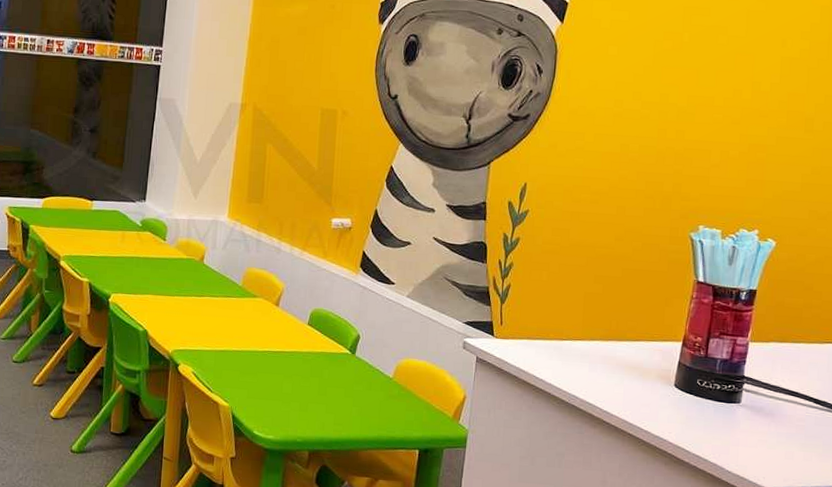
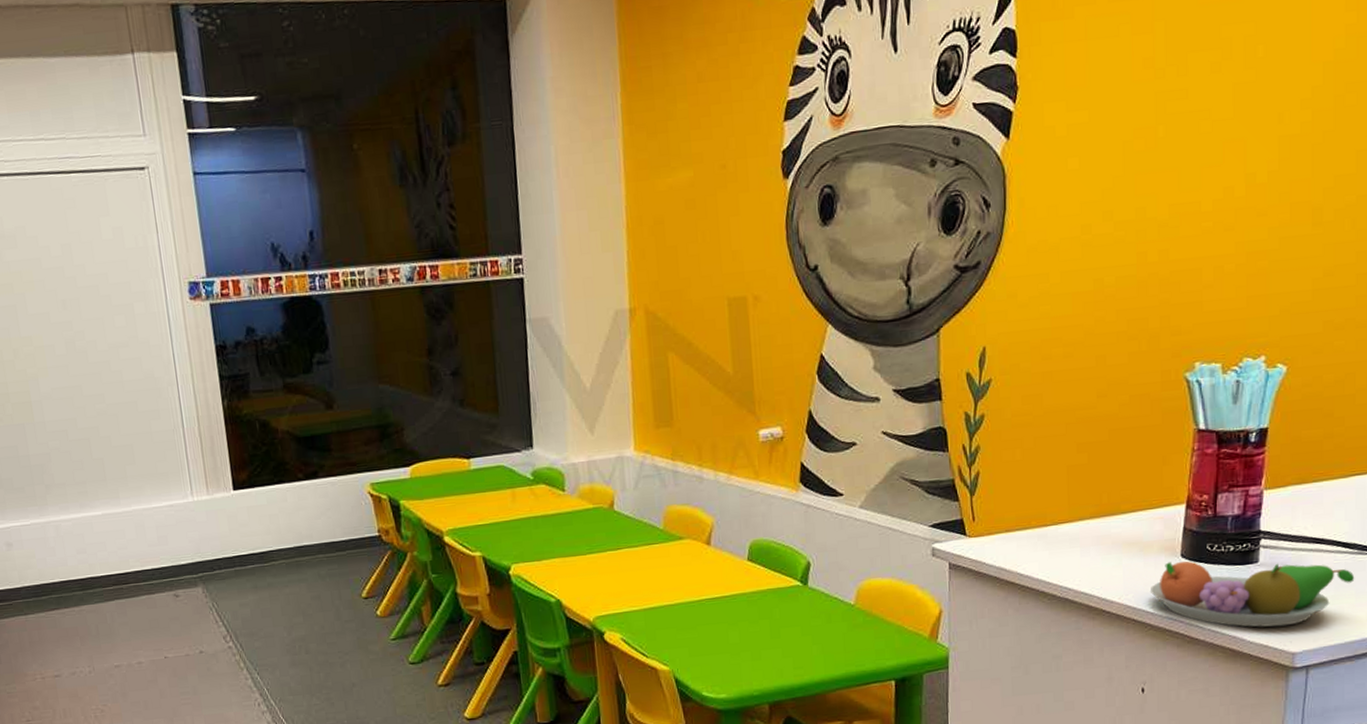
fruit bowl: none [645,389,823,463] -> present [1150,561,1355,628]

